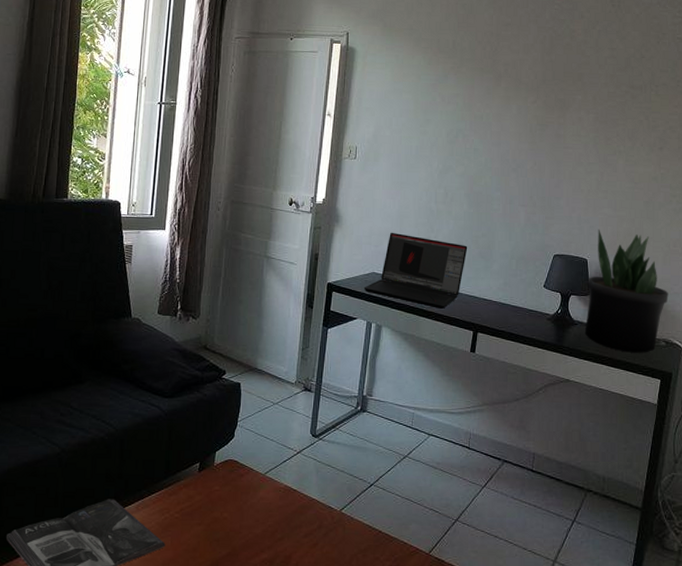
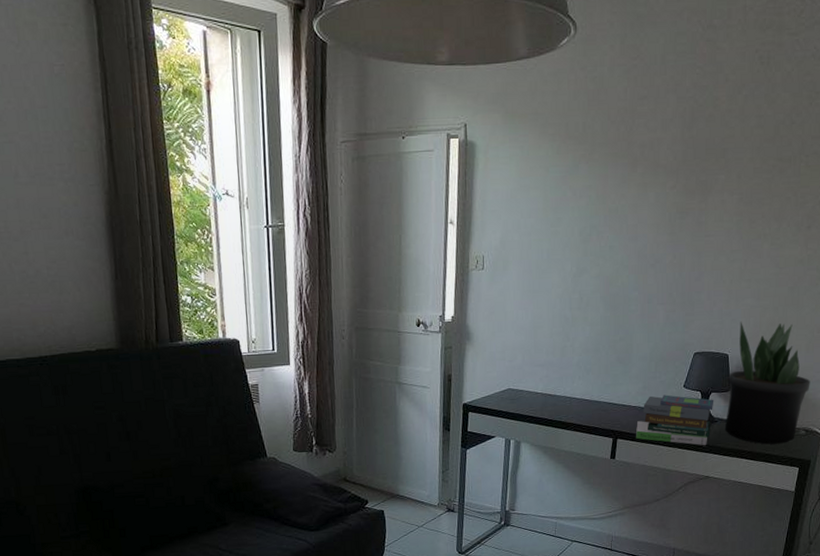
laptop: present [363,232,468,309] -> none [500,345,605,419]
books: none [495,292,574,348] -> present [635,394,714,446]

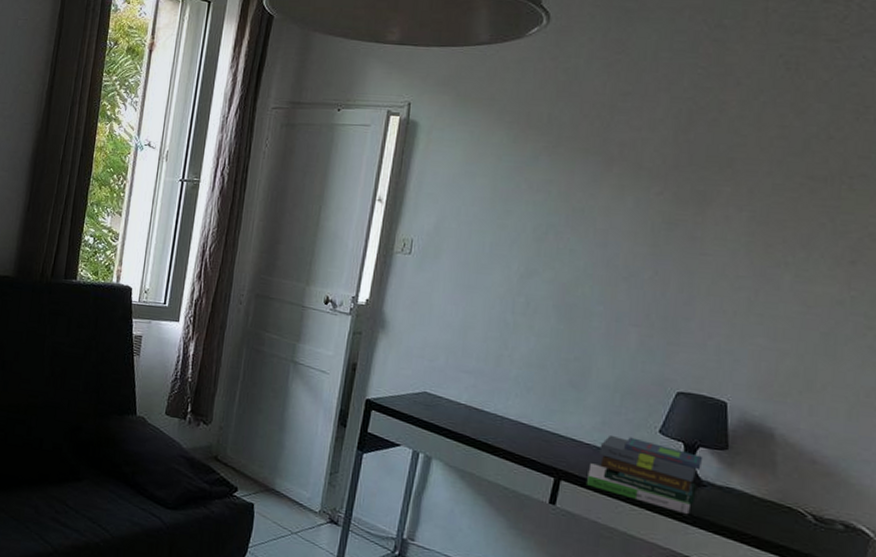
planter: present [724,321,810,445] -> none [716,363,853,537]

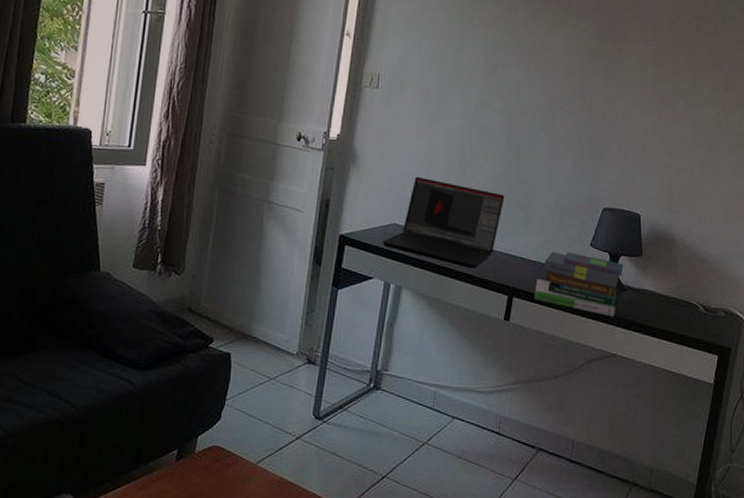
laptop: none [411,345,553,446] -> present [382,176,505,268]

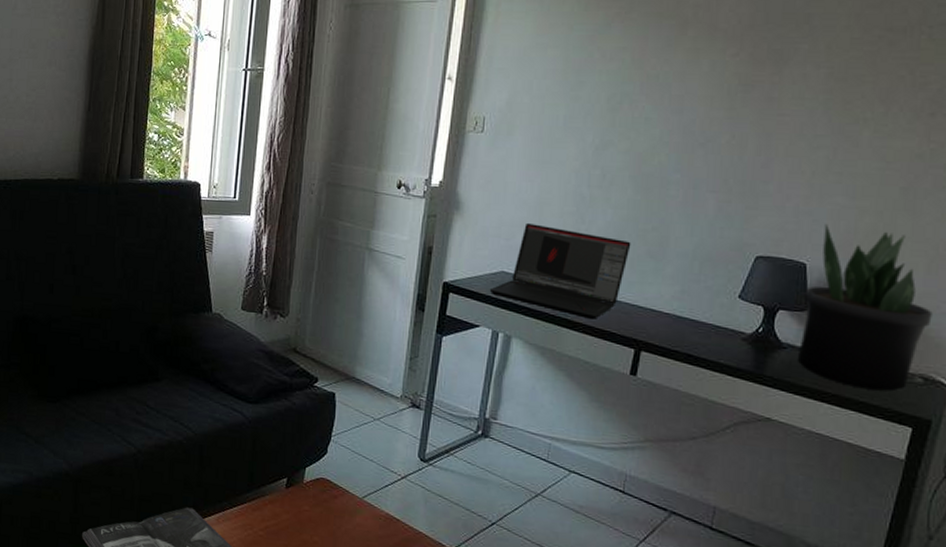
books: present [533,251,624,317] -> none [666,303,783,378]
planter: none [634,179,730,325] -> present [797,223,933,392]

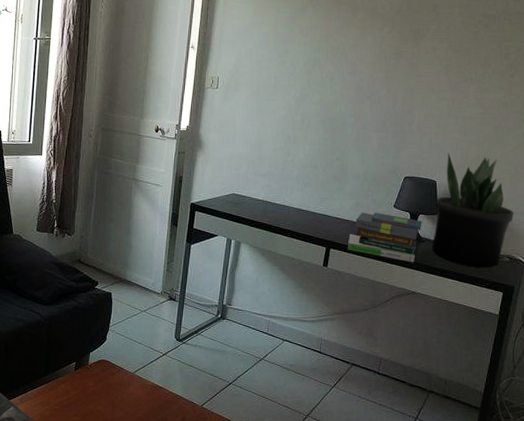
laptop: present [489,222,631,319] -> none [224,156,322,227]
books: none [666,303,783,378] -> present [347,212,422,263]

